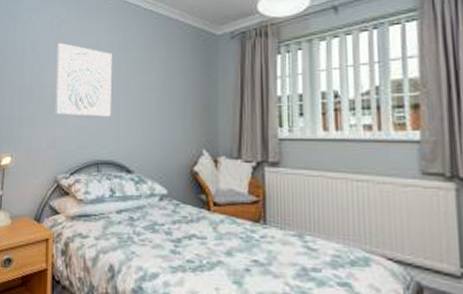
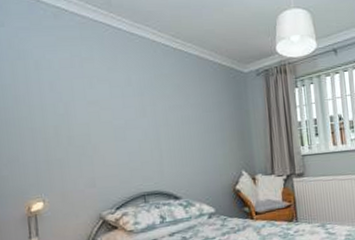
wall art: present [55,42,112,117] -> none [82,81,152,154]

